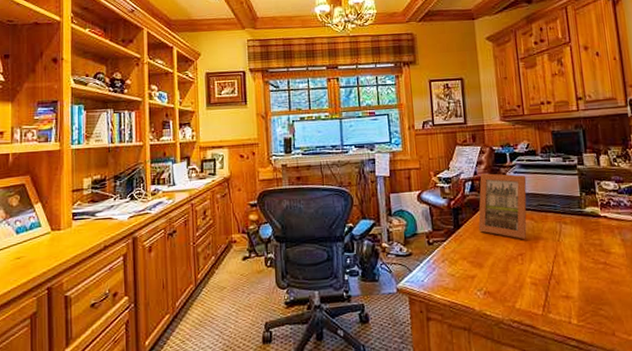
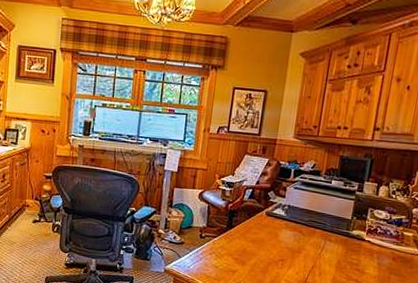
picture frame: present [478,173,527,239] -> none [248,184,305,248]

